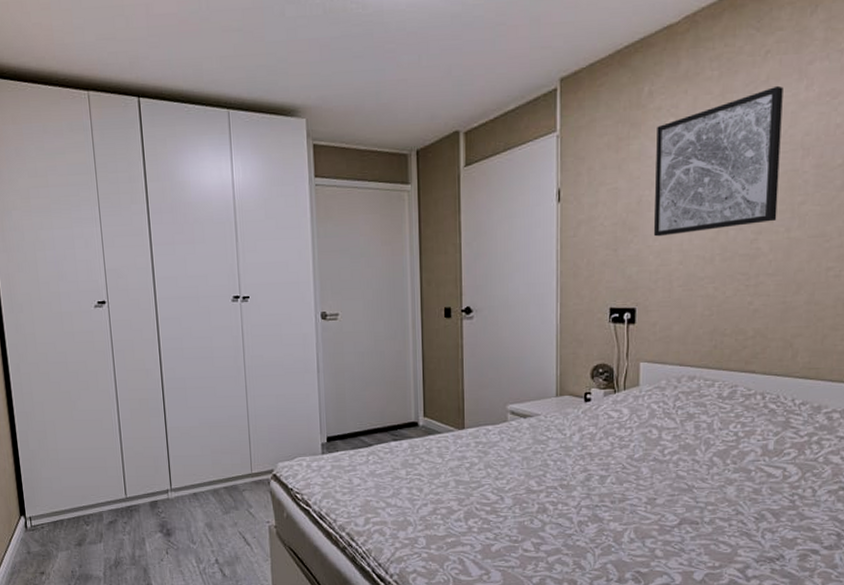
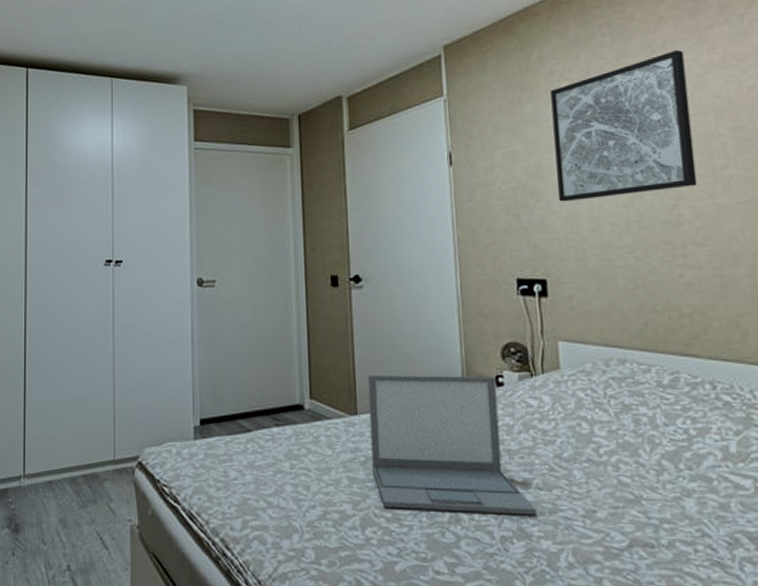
laptop: none [475,393,609,504] -> present [368,374,537,516]

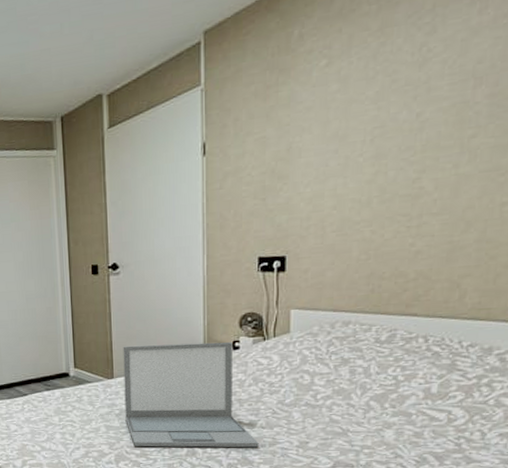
wall art: present [550,49,697,202] -> none [304,12,452,183]

